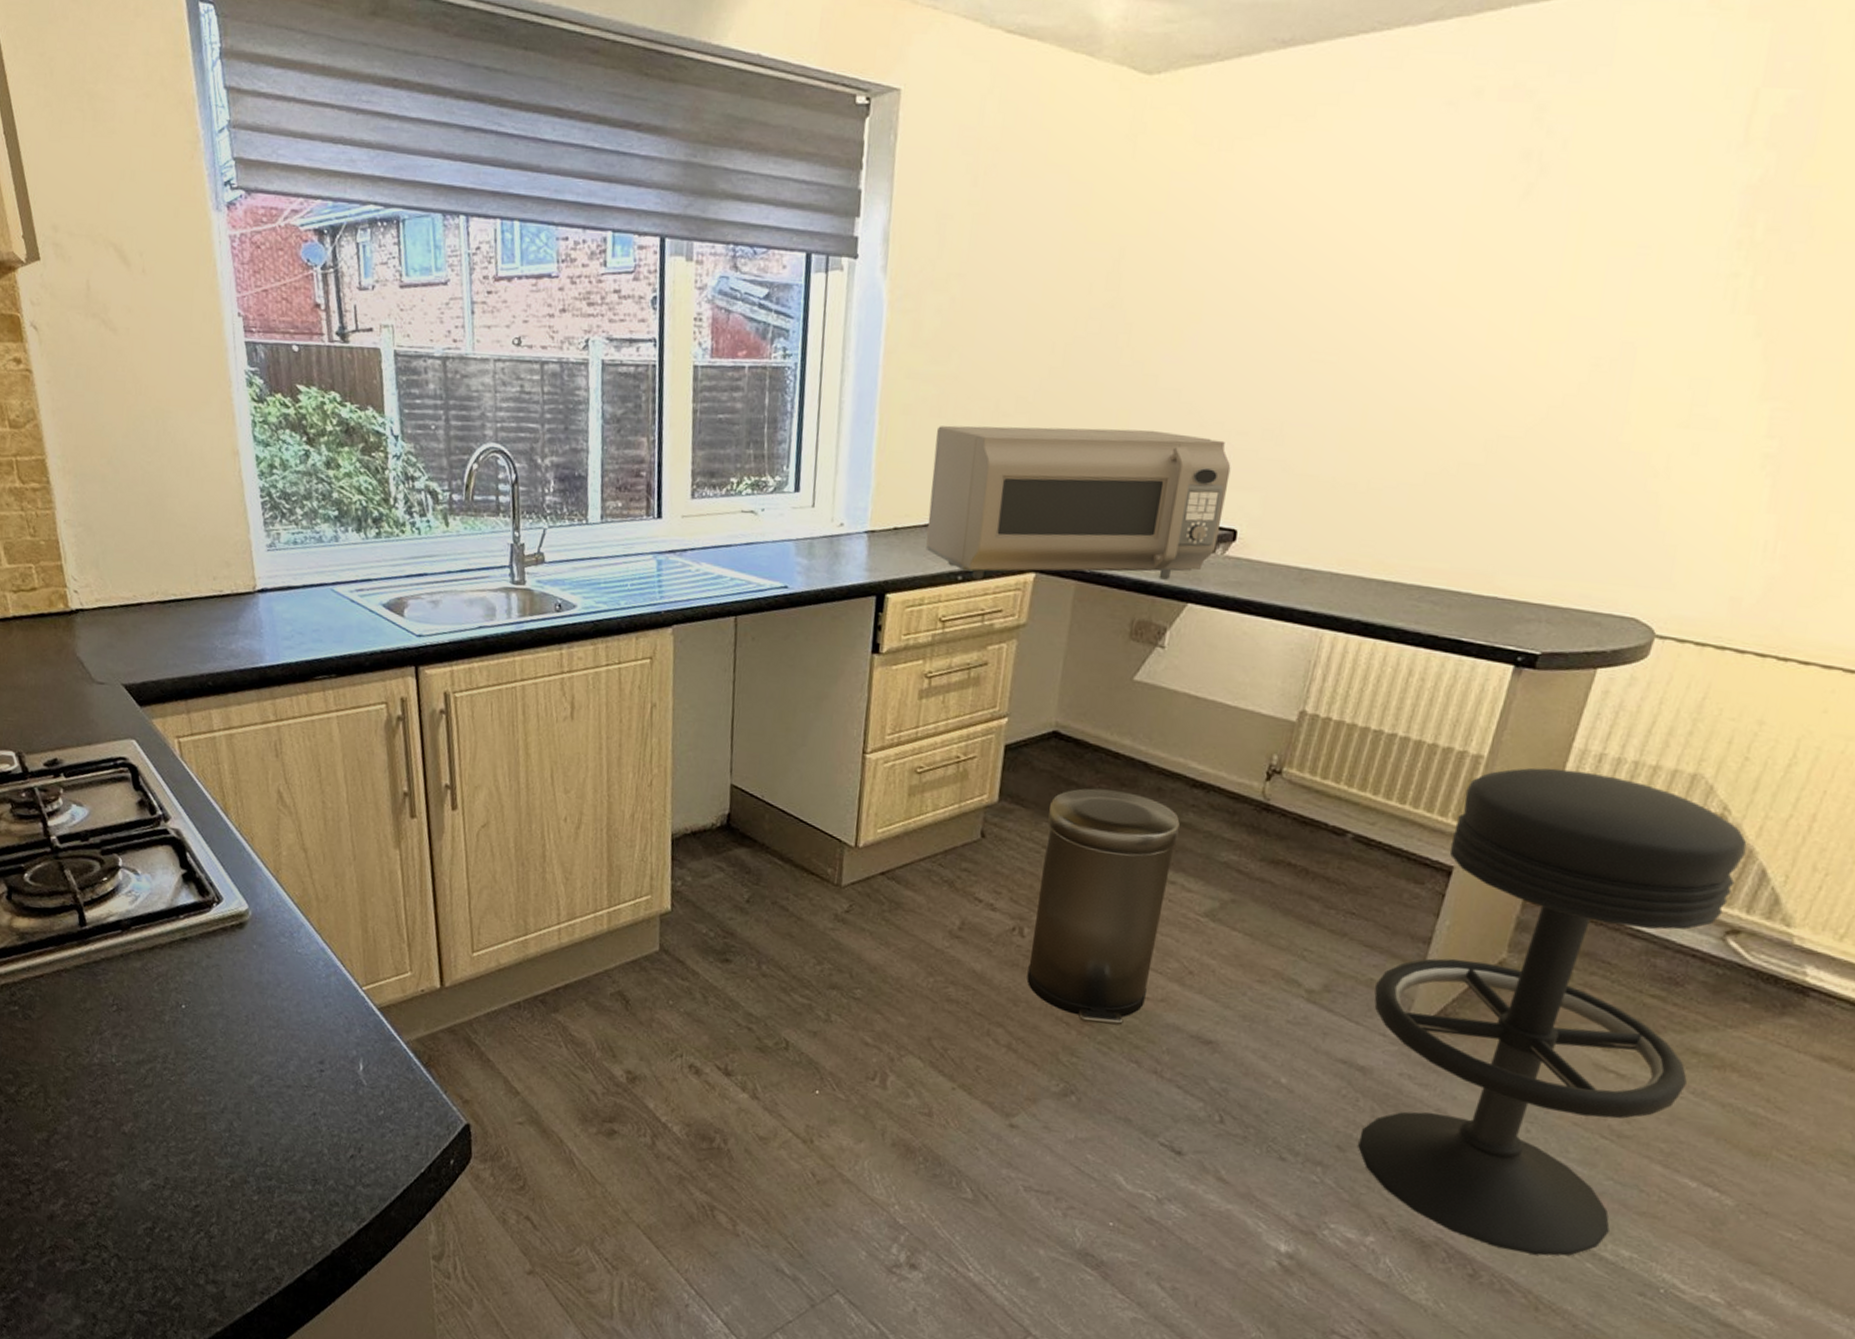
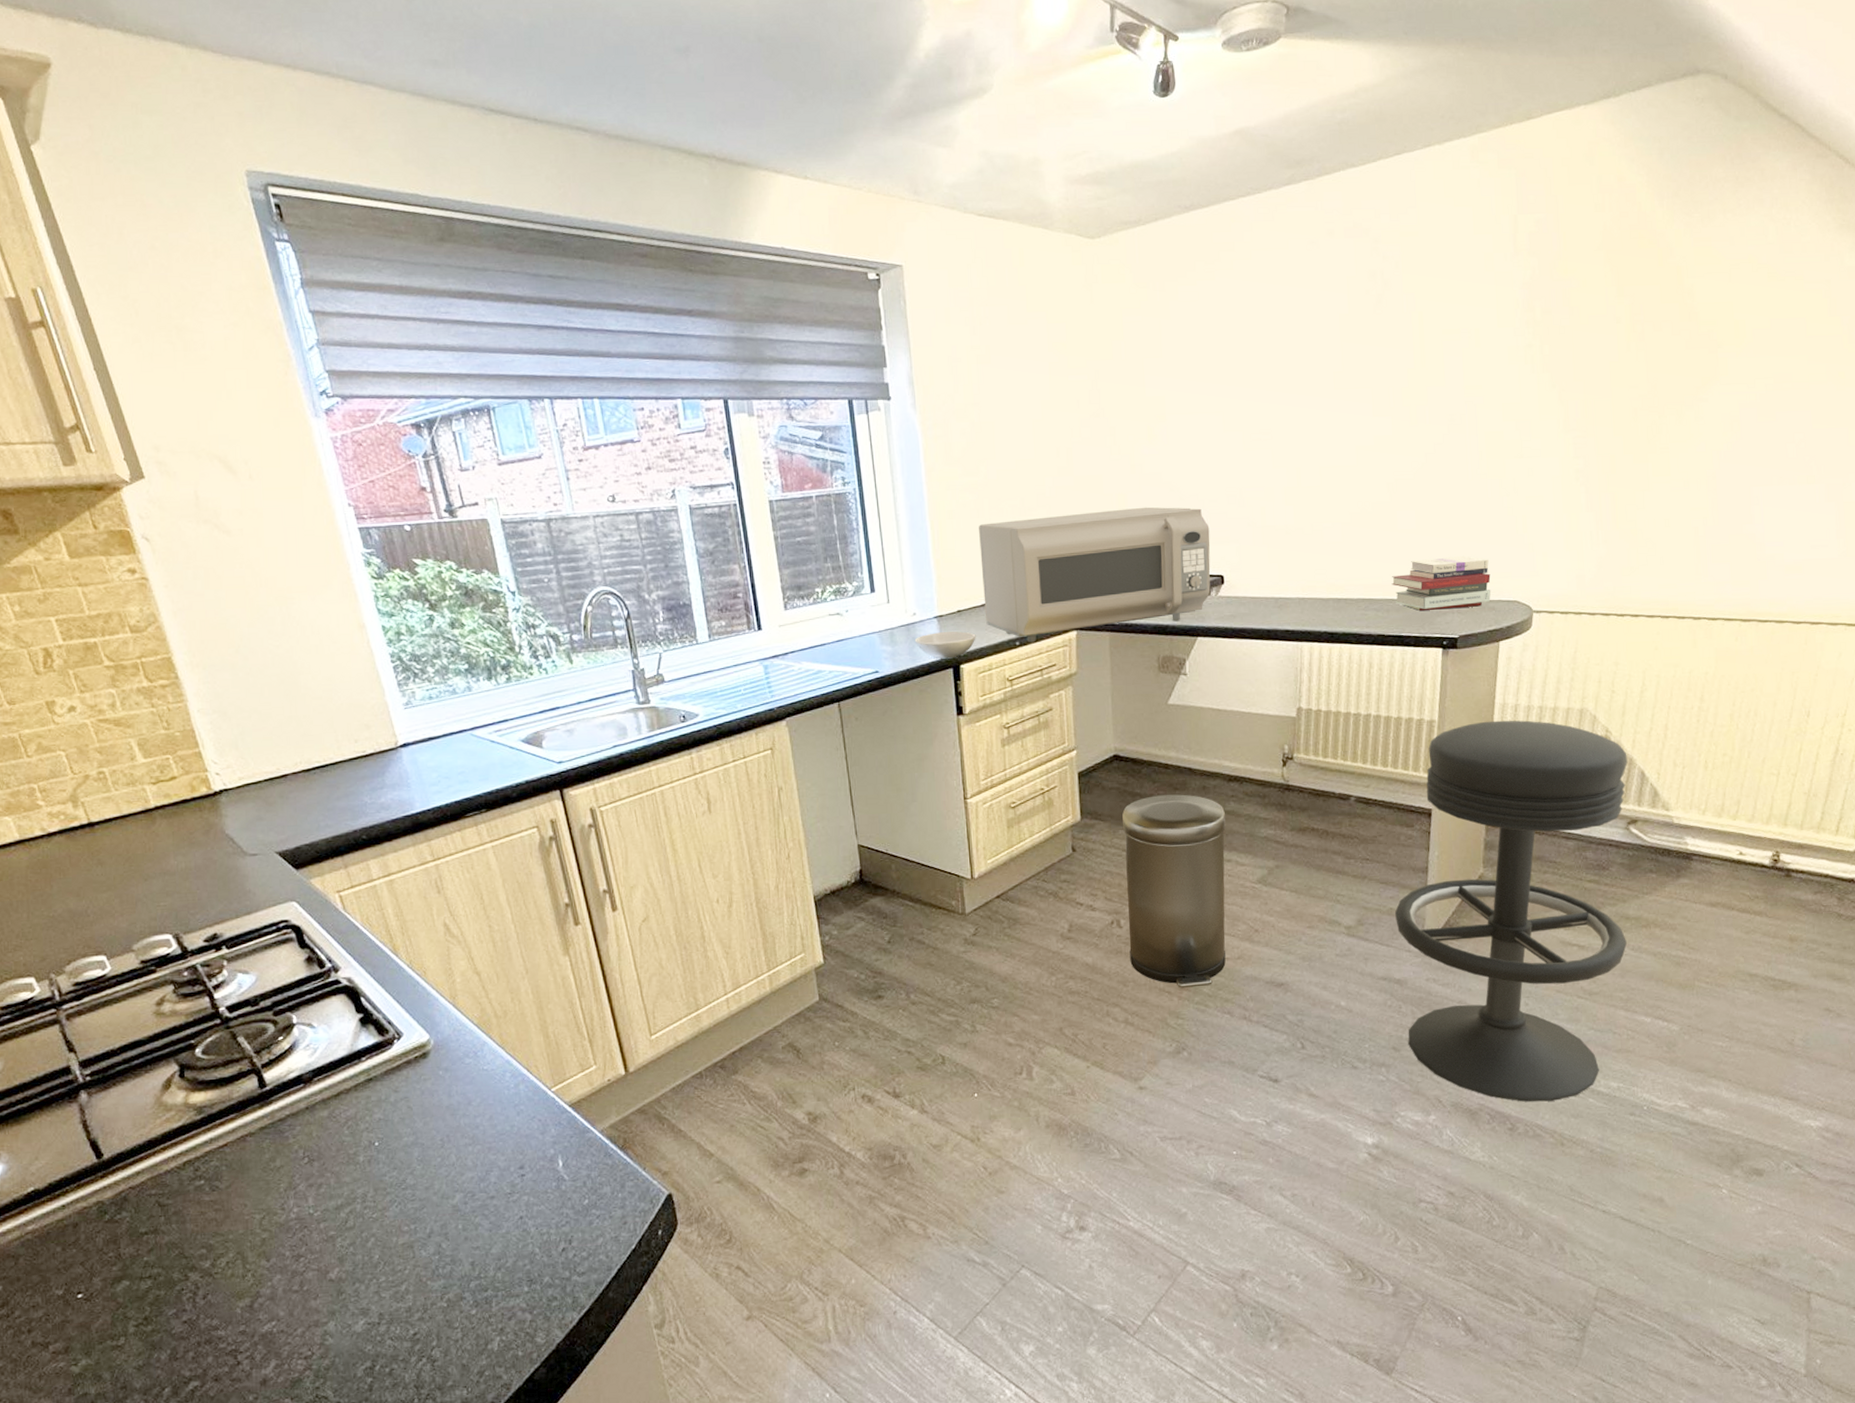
soup bowl: none [836,550,911,584] -> present [914,631,976,659]
books: none [1461,545,1607,619] -> present [1391,556,1492,611]

